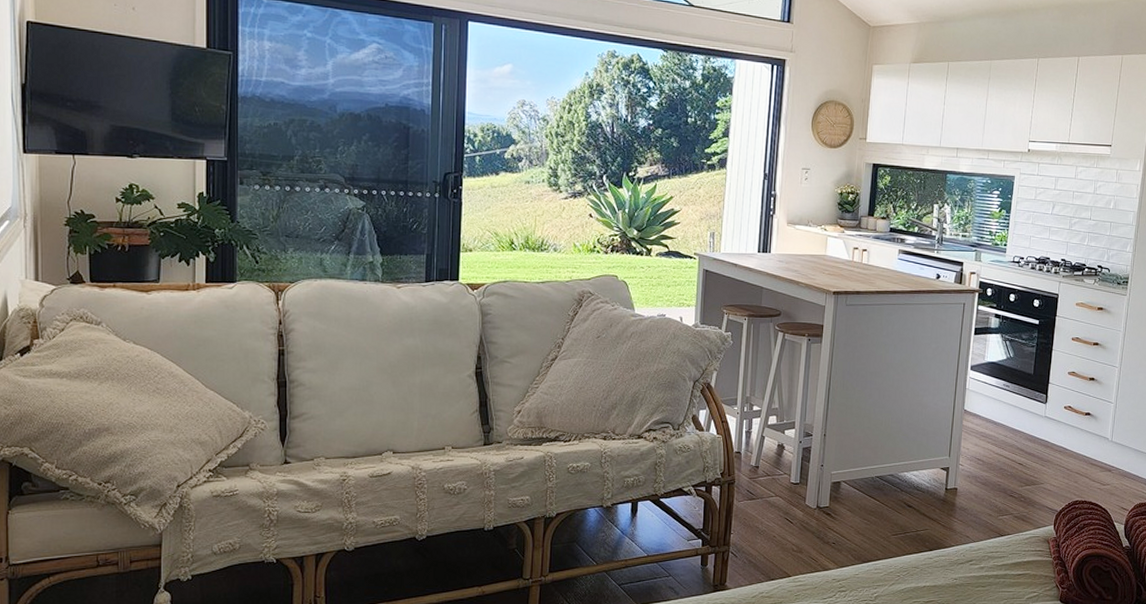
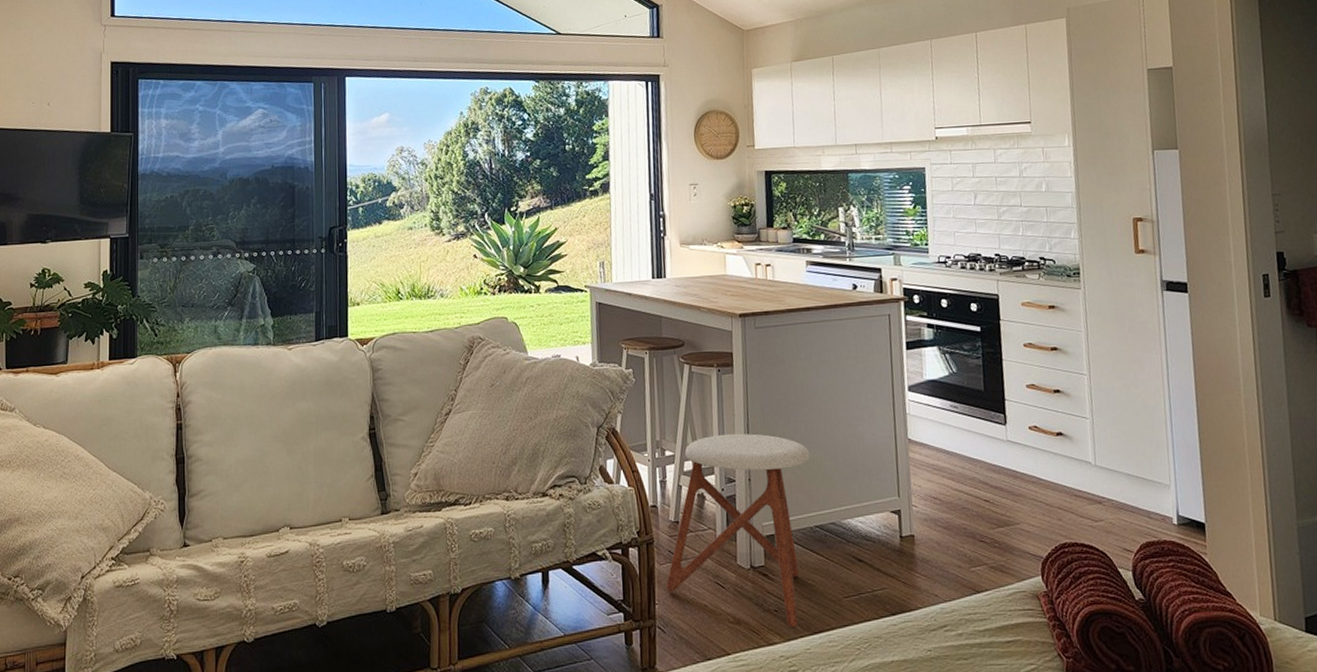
stool: none [742,395,880,557] -> present [666,433,810,628]

